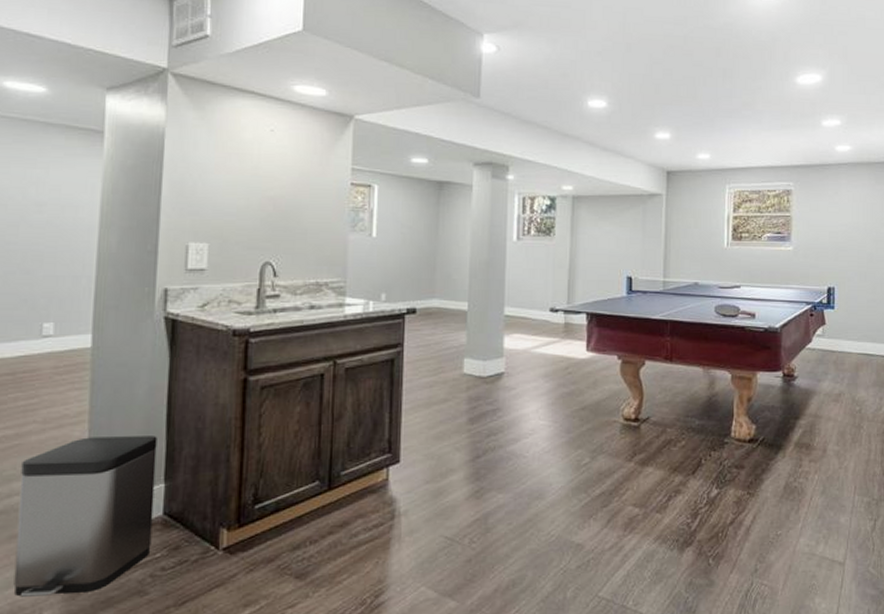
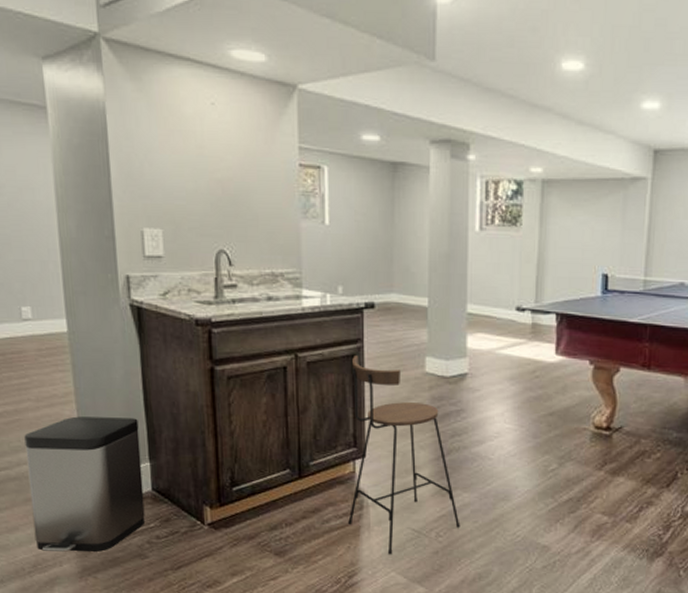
bar stool: none [378,360,495,568] -> present [348,356,460,555]

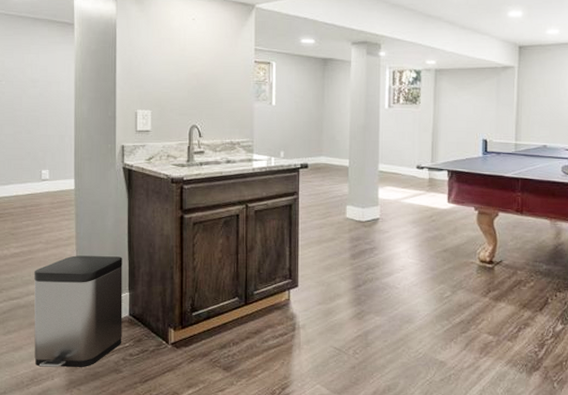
bar stool: present [348,356,460,555] -> none [283,205,373,370]

